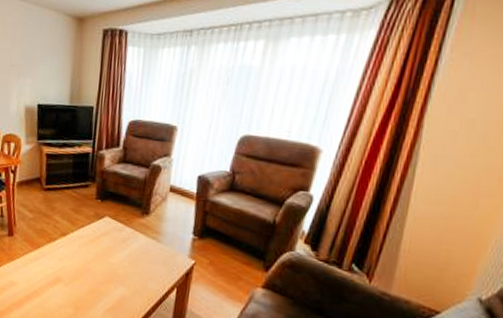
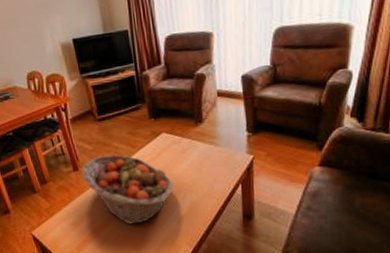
fruit basket: none [16,226,106,307] -> present [82,154,173,224]

